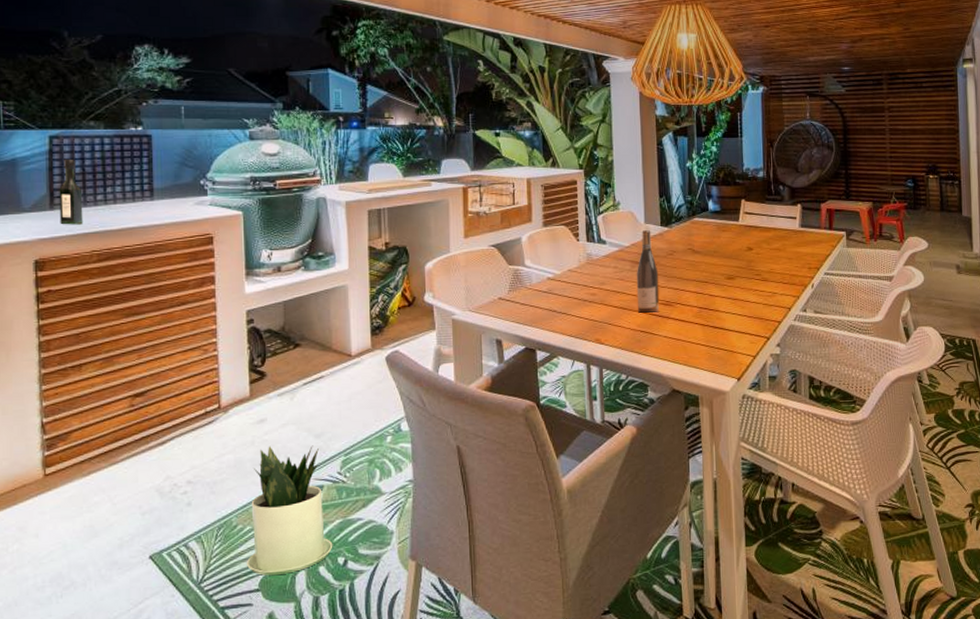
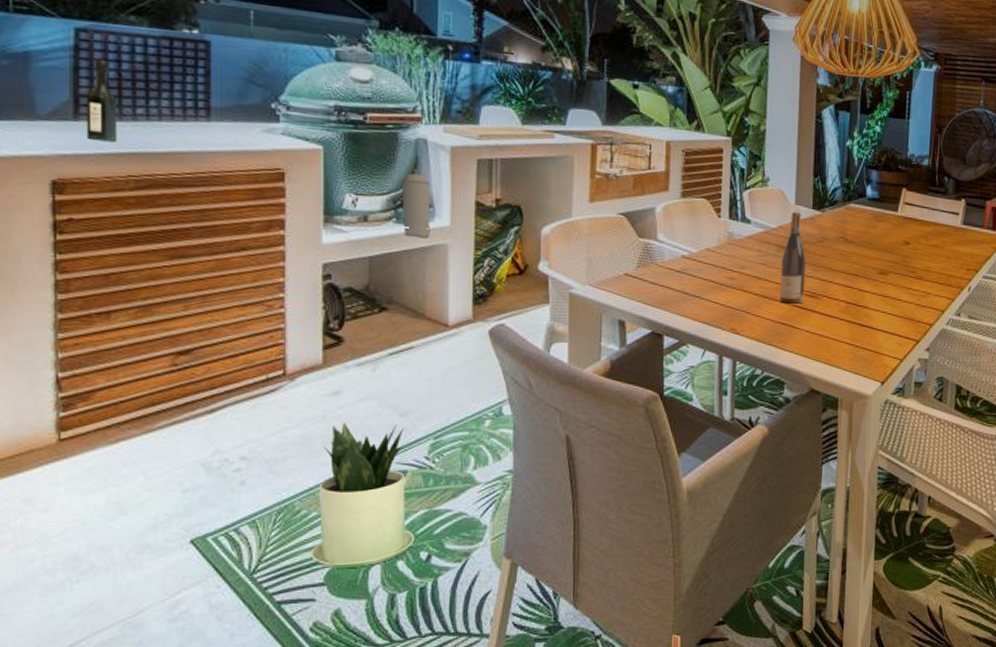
canister: none [307,224,332,282] -> present [402,169,431,238]

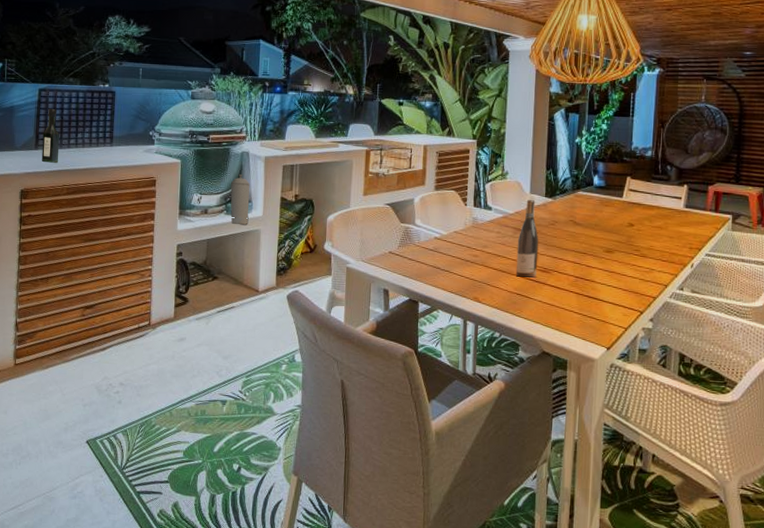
planter: present [311,422,415,568] -> none [160,361,230,472]

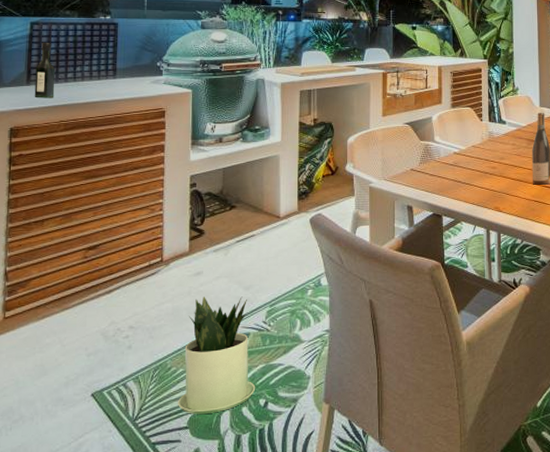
planter: none [160,361,230,472] -> present [178,296,256,414]
canister: present [230,174,250,225] -> none [246,102,267,152]

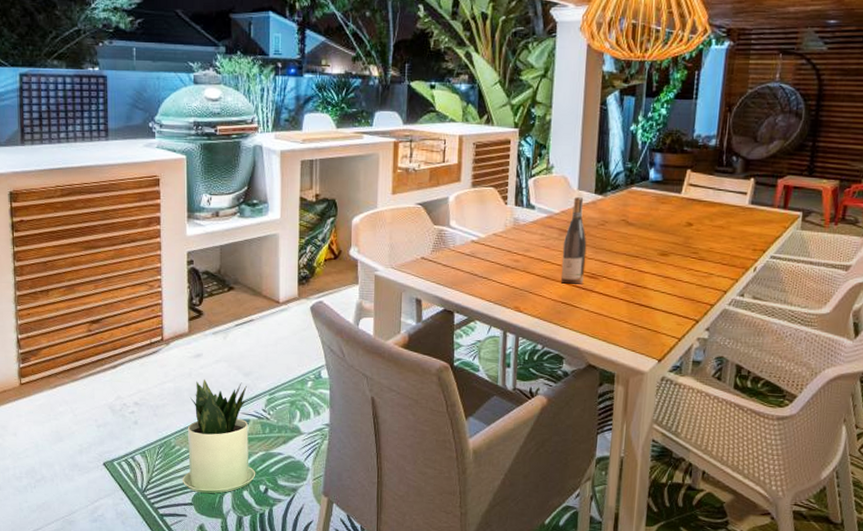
bottle: present [34,42,56,98] -> none [28,96,49,161]

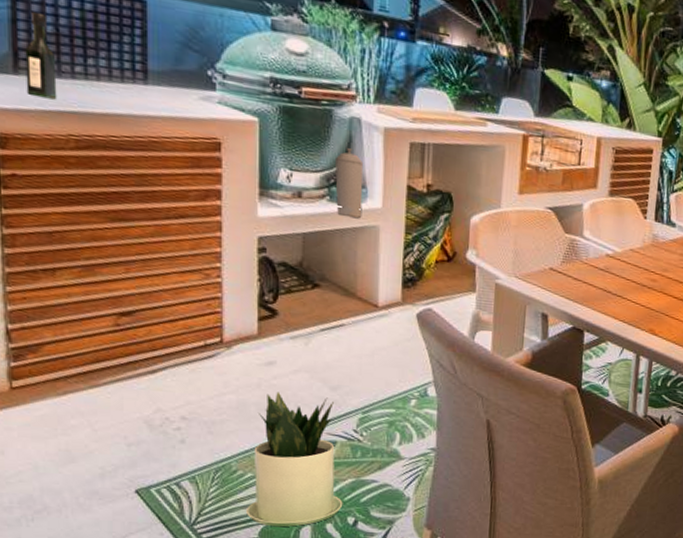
bottle: none [28,96,49,161] -> present [25,11,57,100]
canister: none [244,172,265,229] -> present [335,148,364,219]

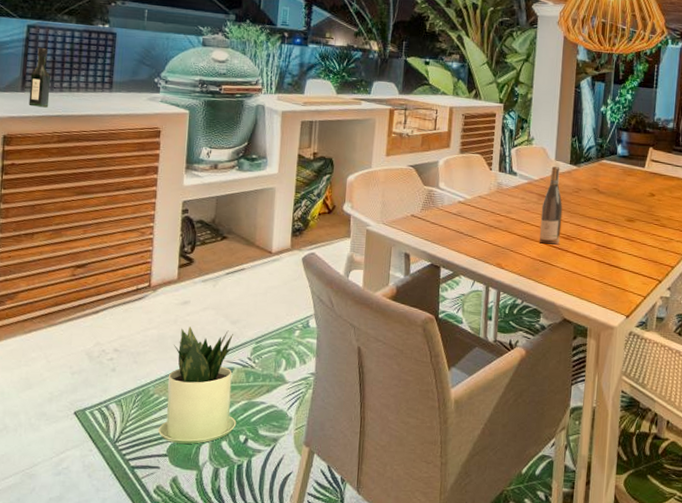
canister: present [335,148,364,219] -> none [243,129,265,183]

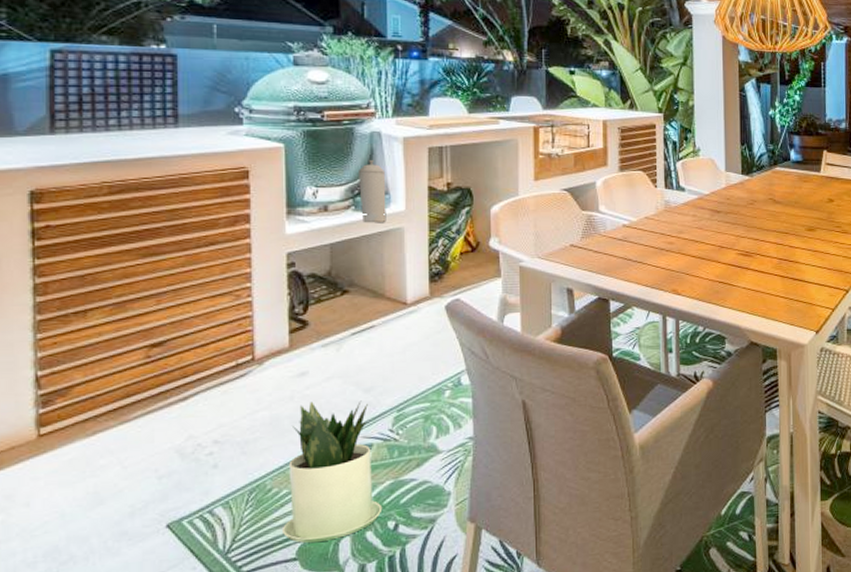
bottle: present [28,47,51,108] -> none [62,76,92,152]
canister: none [243,129,265,183] -> present [359,160,387,223]
wine bottle: present [539,166,563,245] -> none [715,178,739,263]

